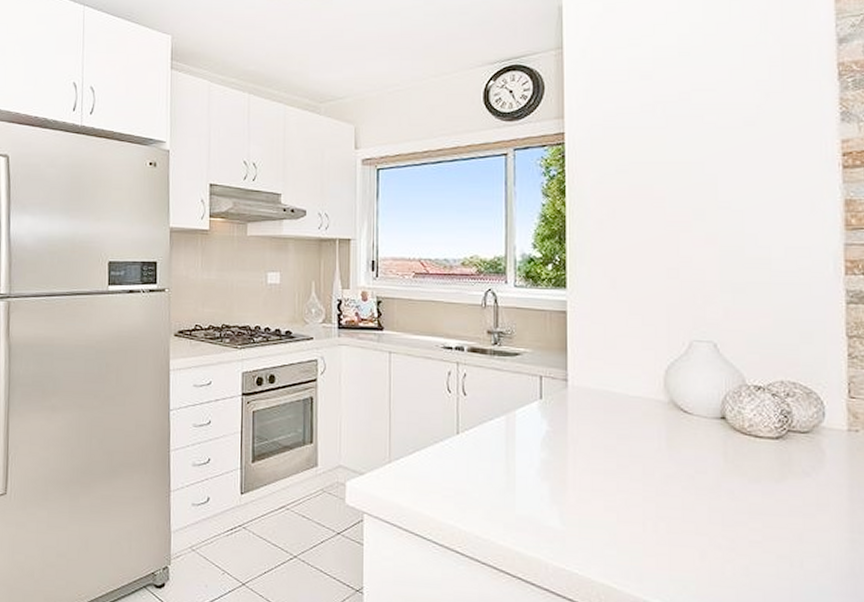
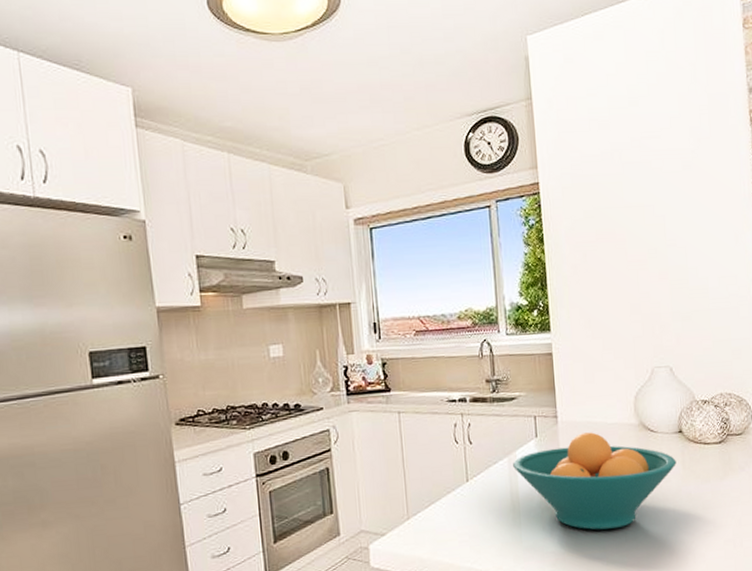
fruit bowl: none [511,402,716,515] -> present [513,432,677,530]

